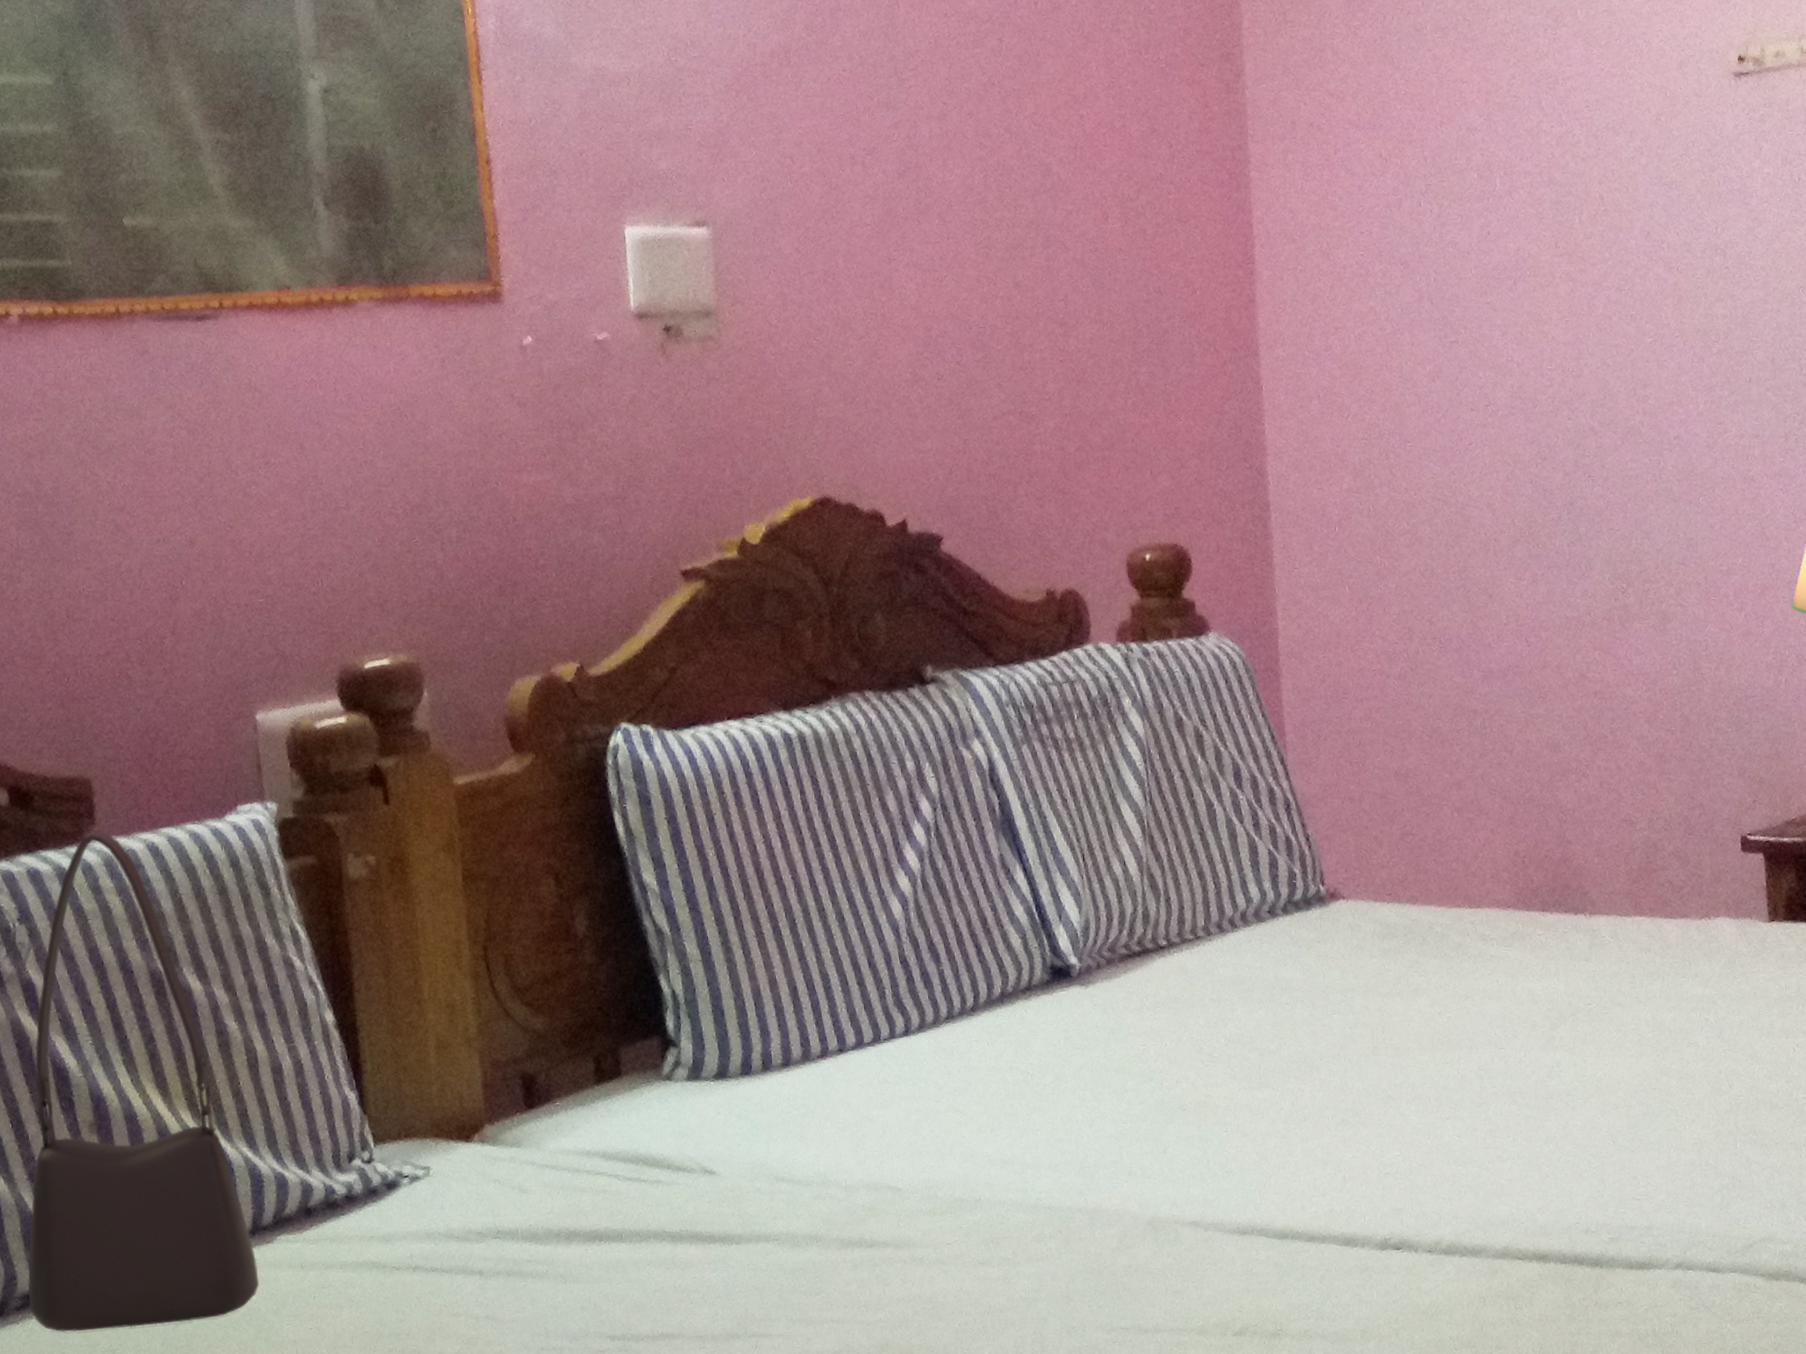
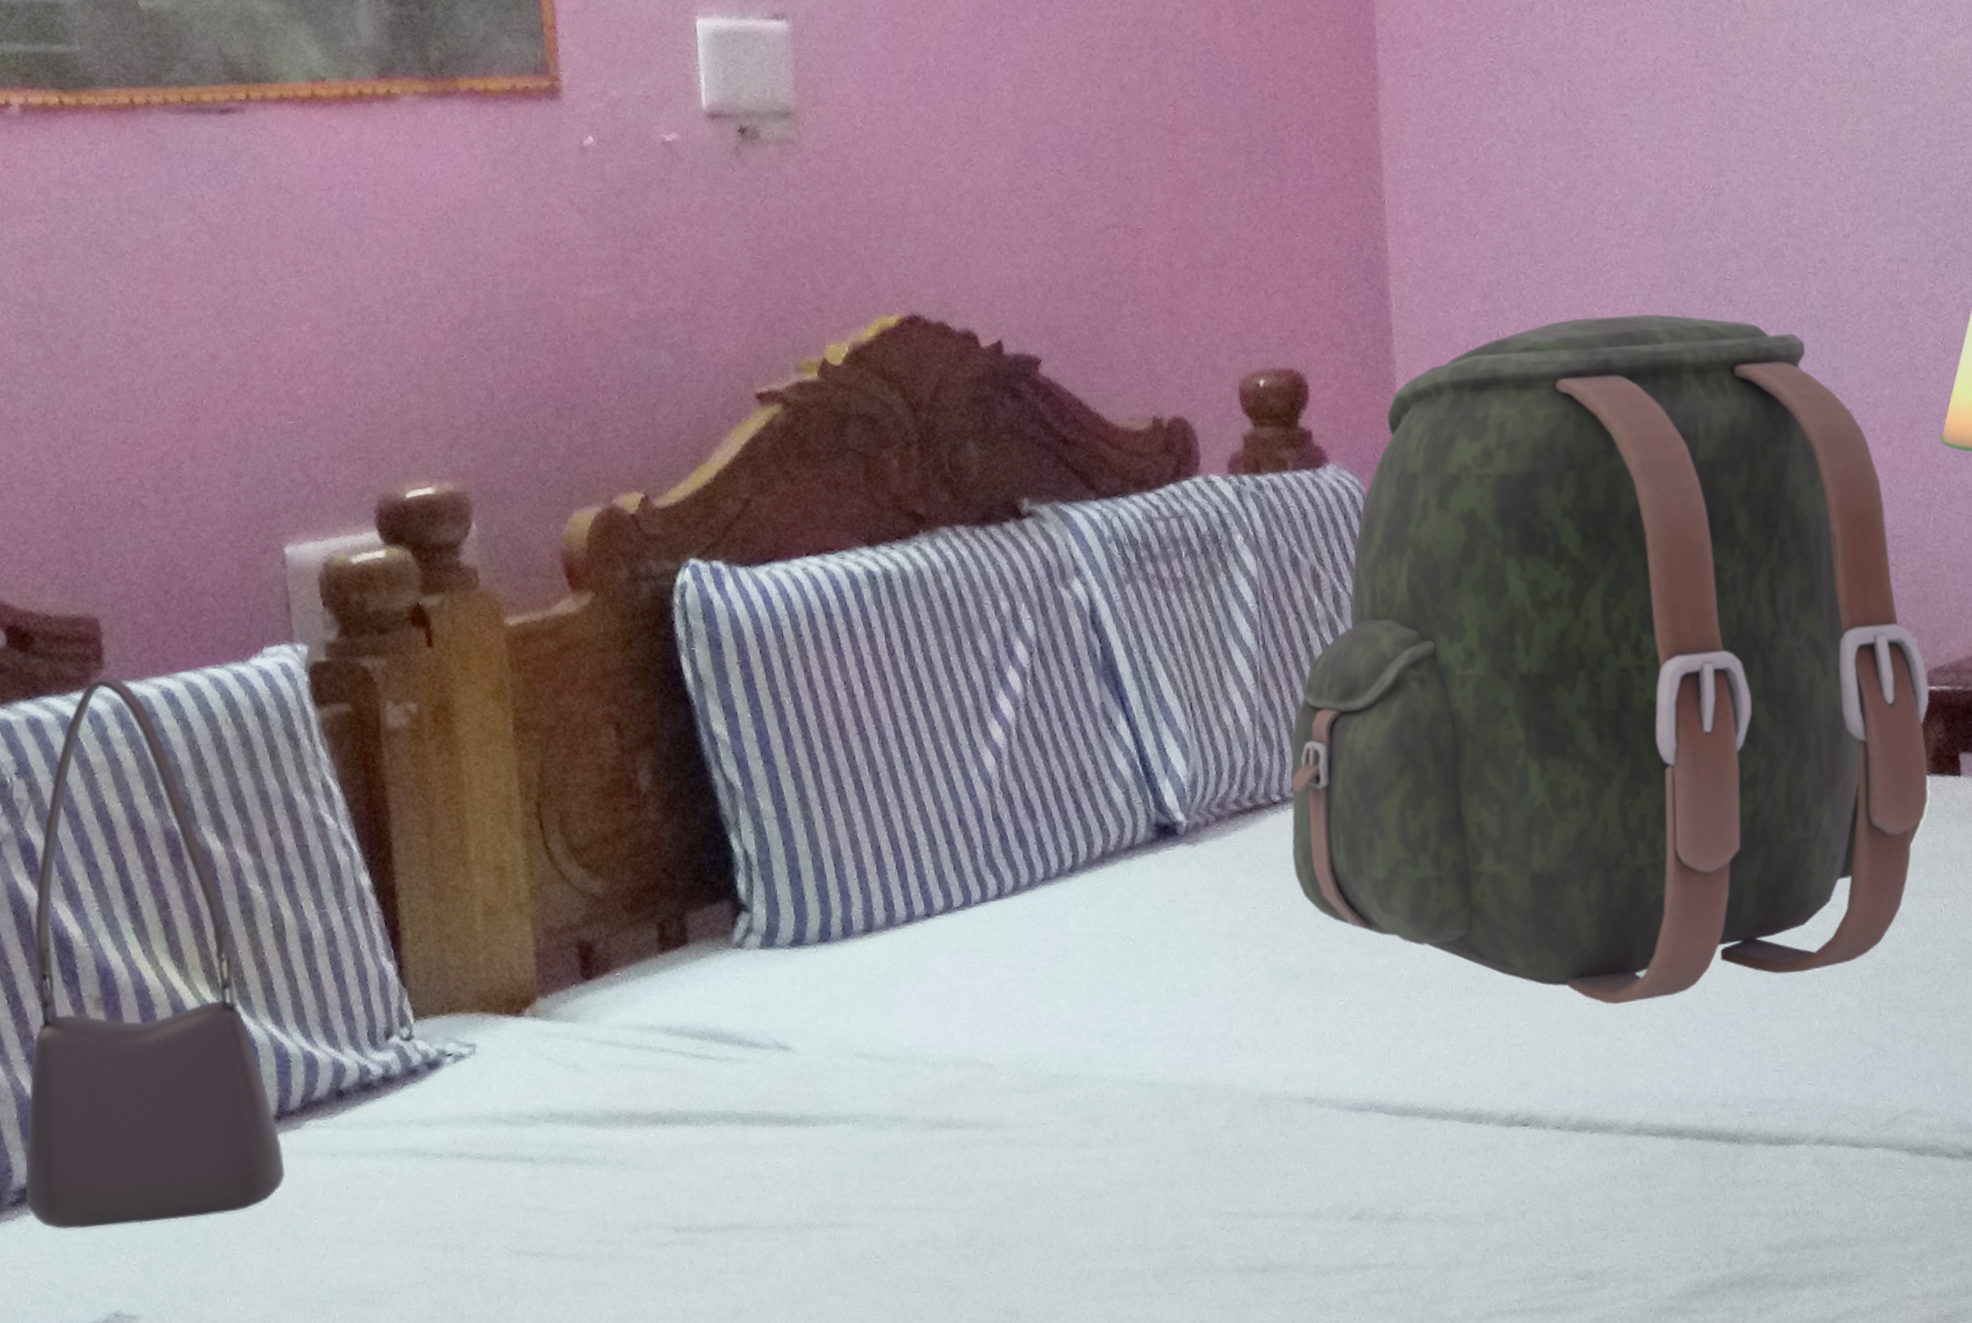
backpack: none [1177,489,1782,1137] -> present [1291,314,1930,1005]

